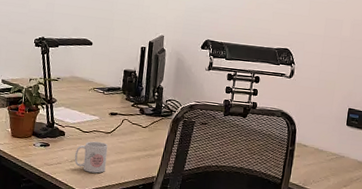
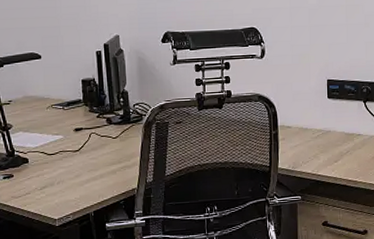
mug: present [74,141,108,174] -> none [43,162,80,197]

